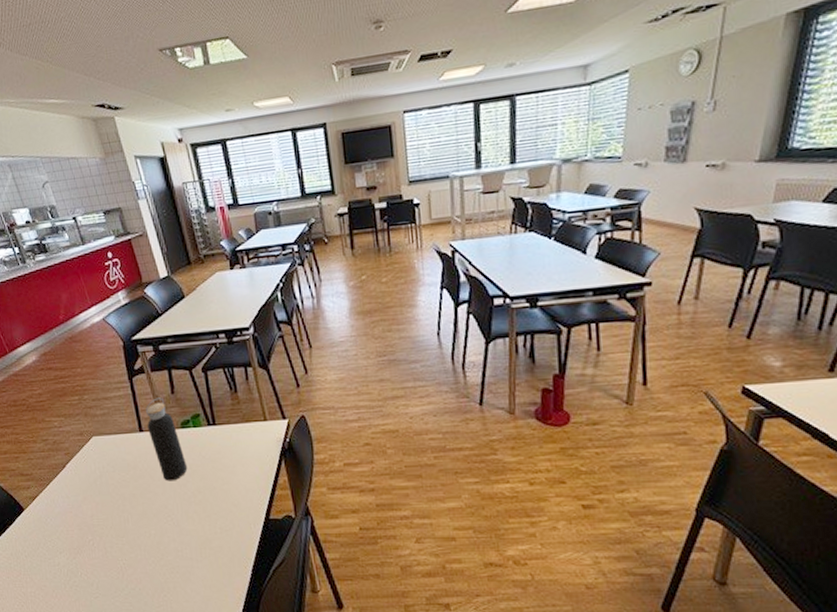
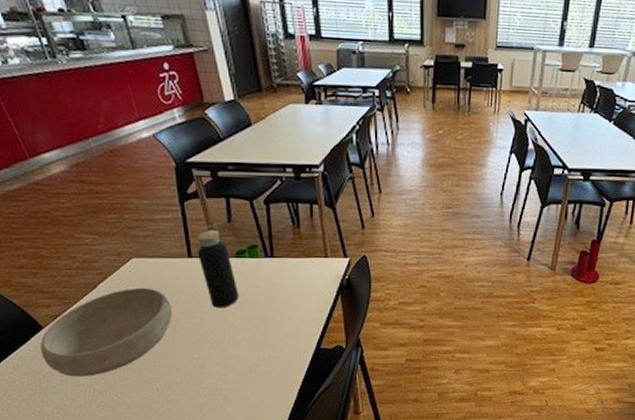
bowl: none [23,464,130,558] -> present [40,287,173,377]

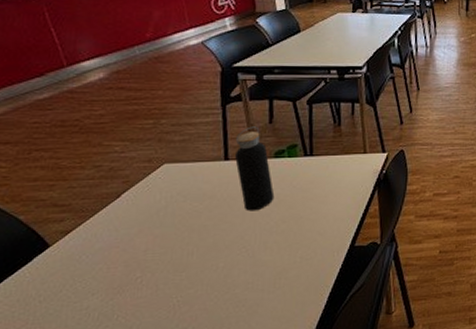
bowl: present [40,287,173,377] -> none [43,194,202,301]

